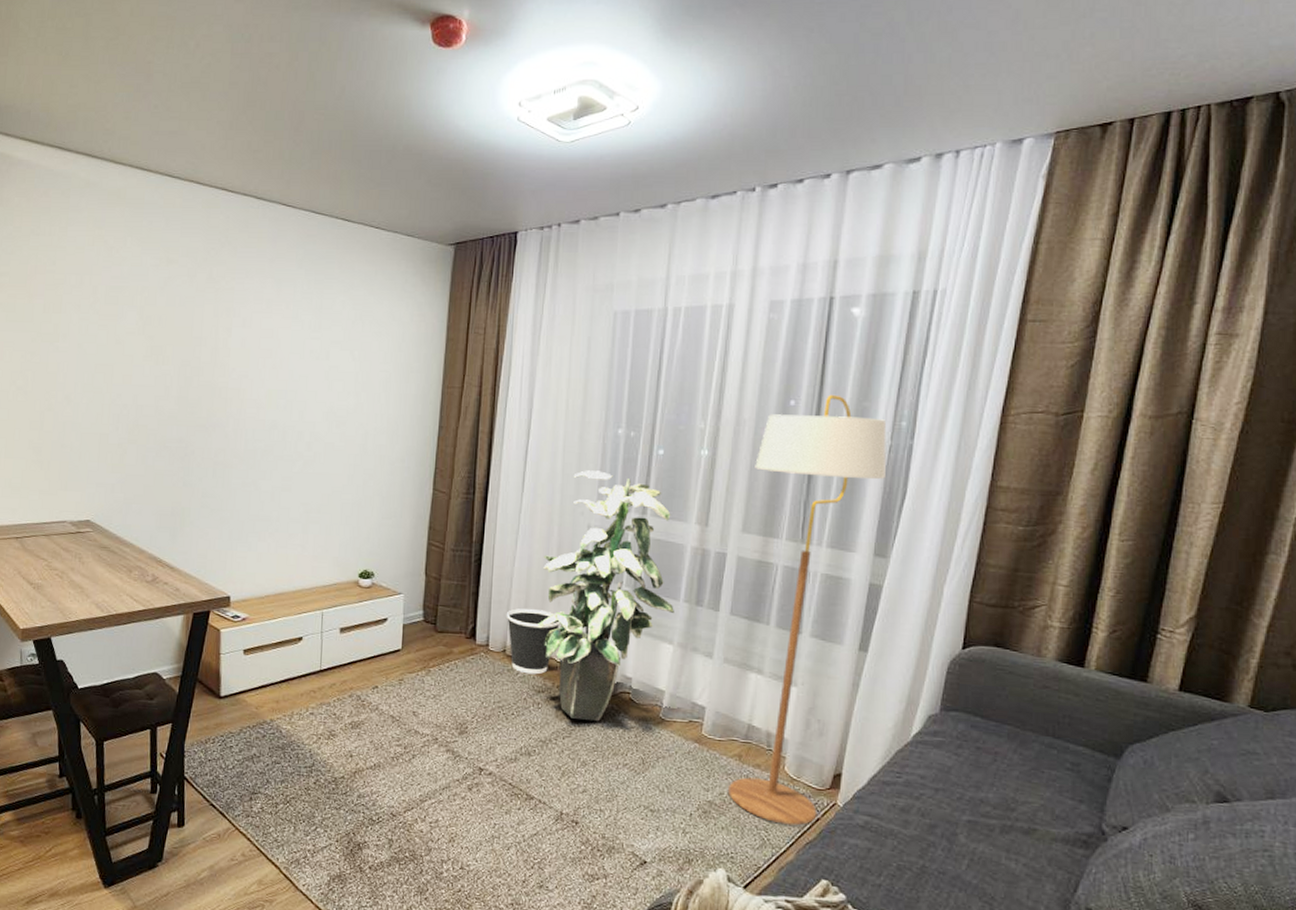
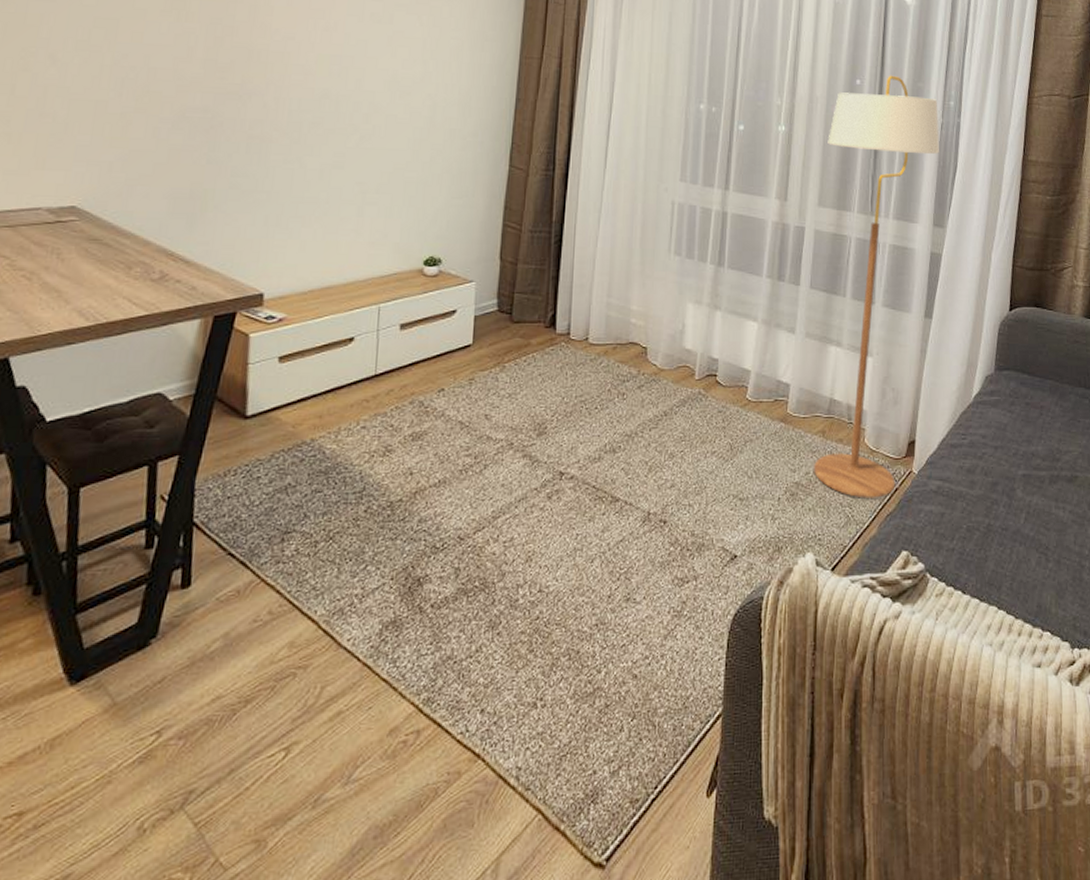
wastebasket: present [507,608,561,675] -> none [589,292,646,363]
indoor plant: present [536,470,674,722] -> none [620,145,758,409]

